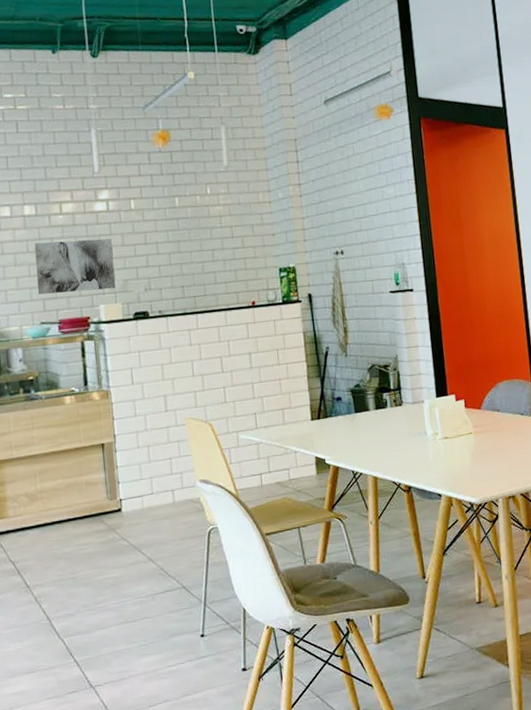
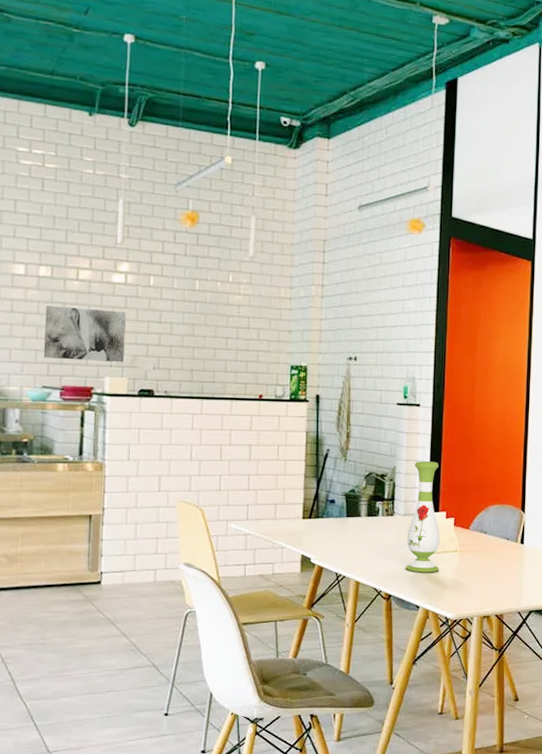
vase: none [416,345,457,460] -> present [405,461,440,573]

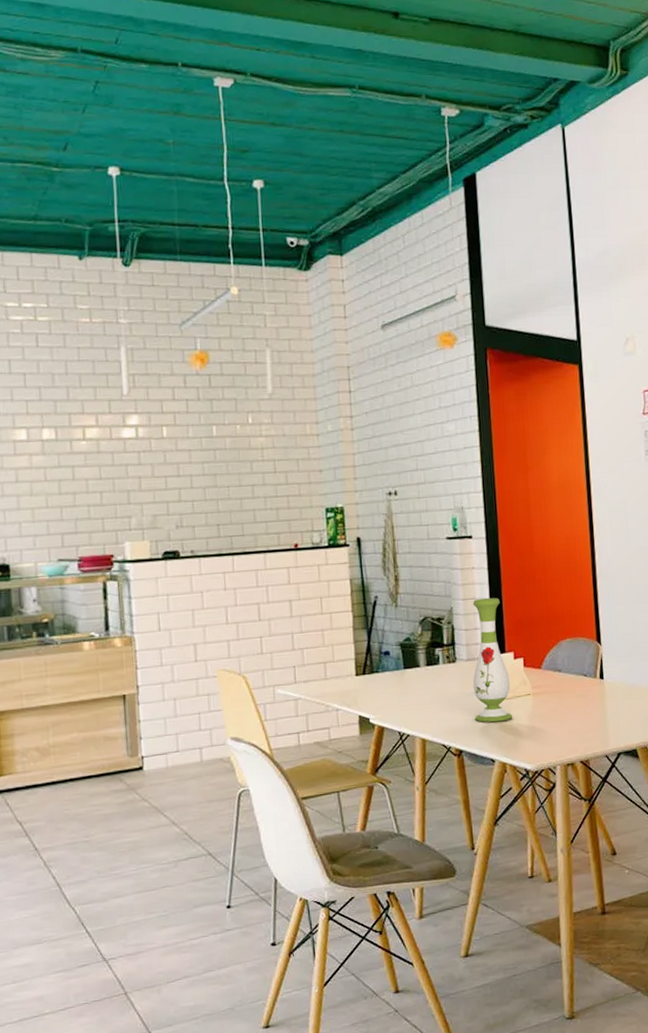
wall art: present [44,305,126,363] -> none [53,468,144,528]

